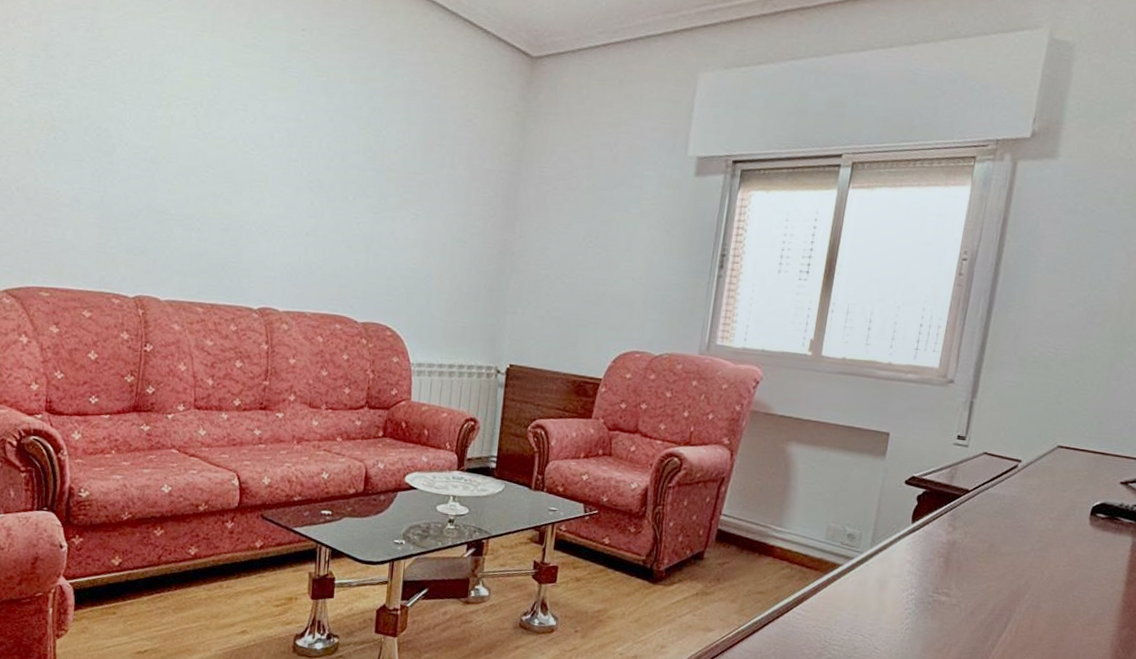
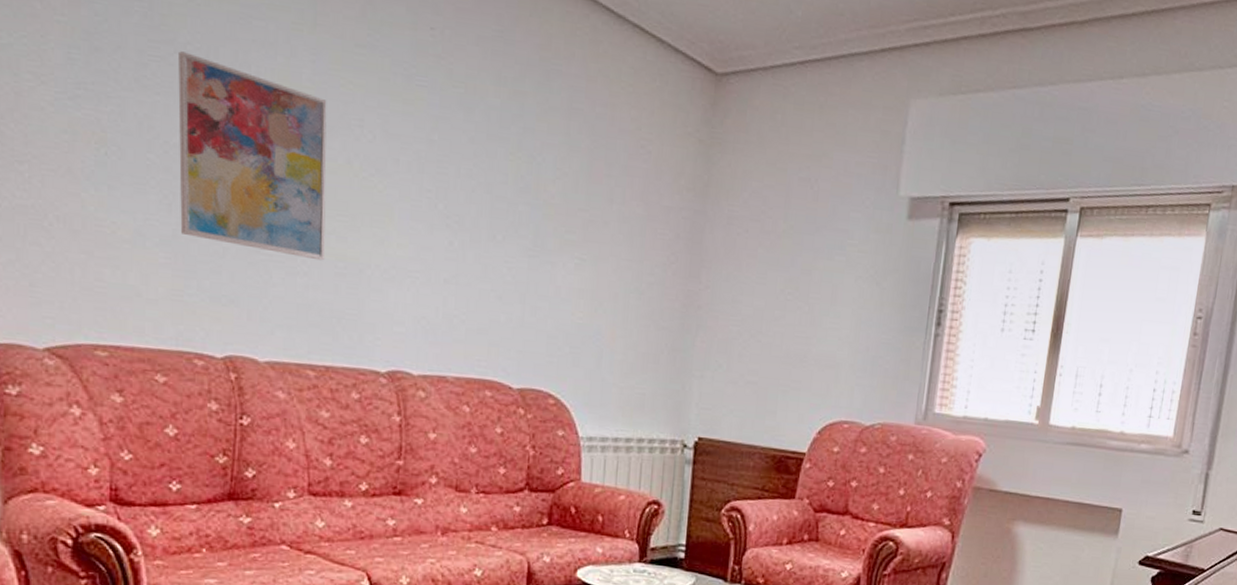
wall art: none [106,56,220,219] -> present [178,51,327,261]

